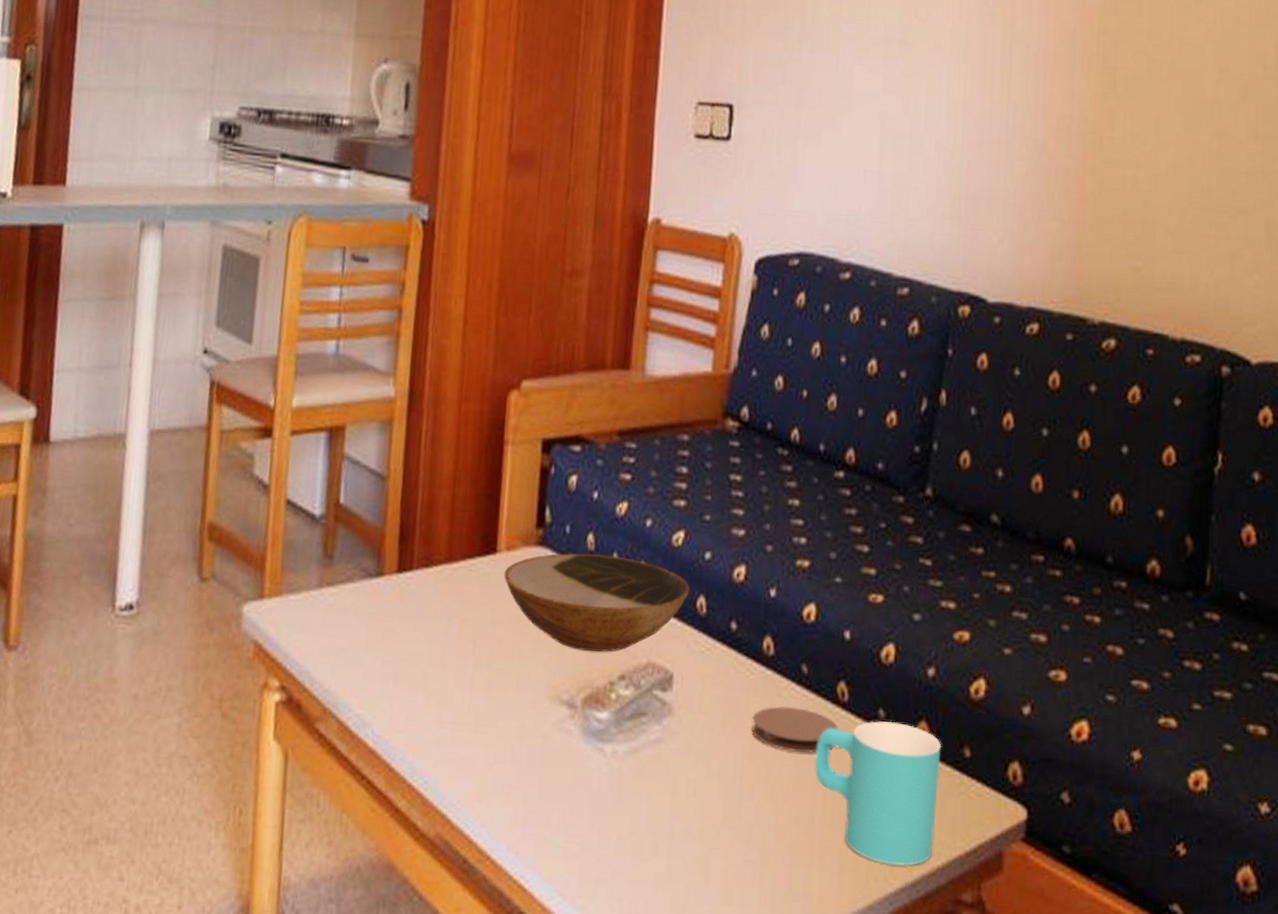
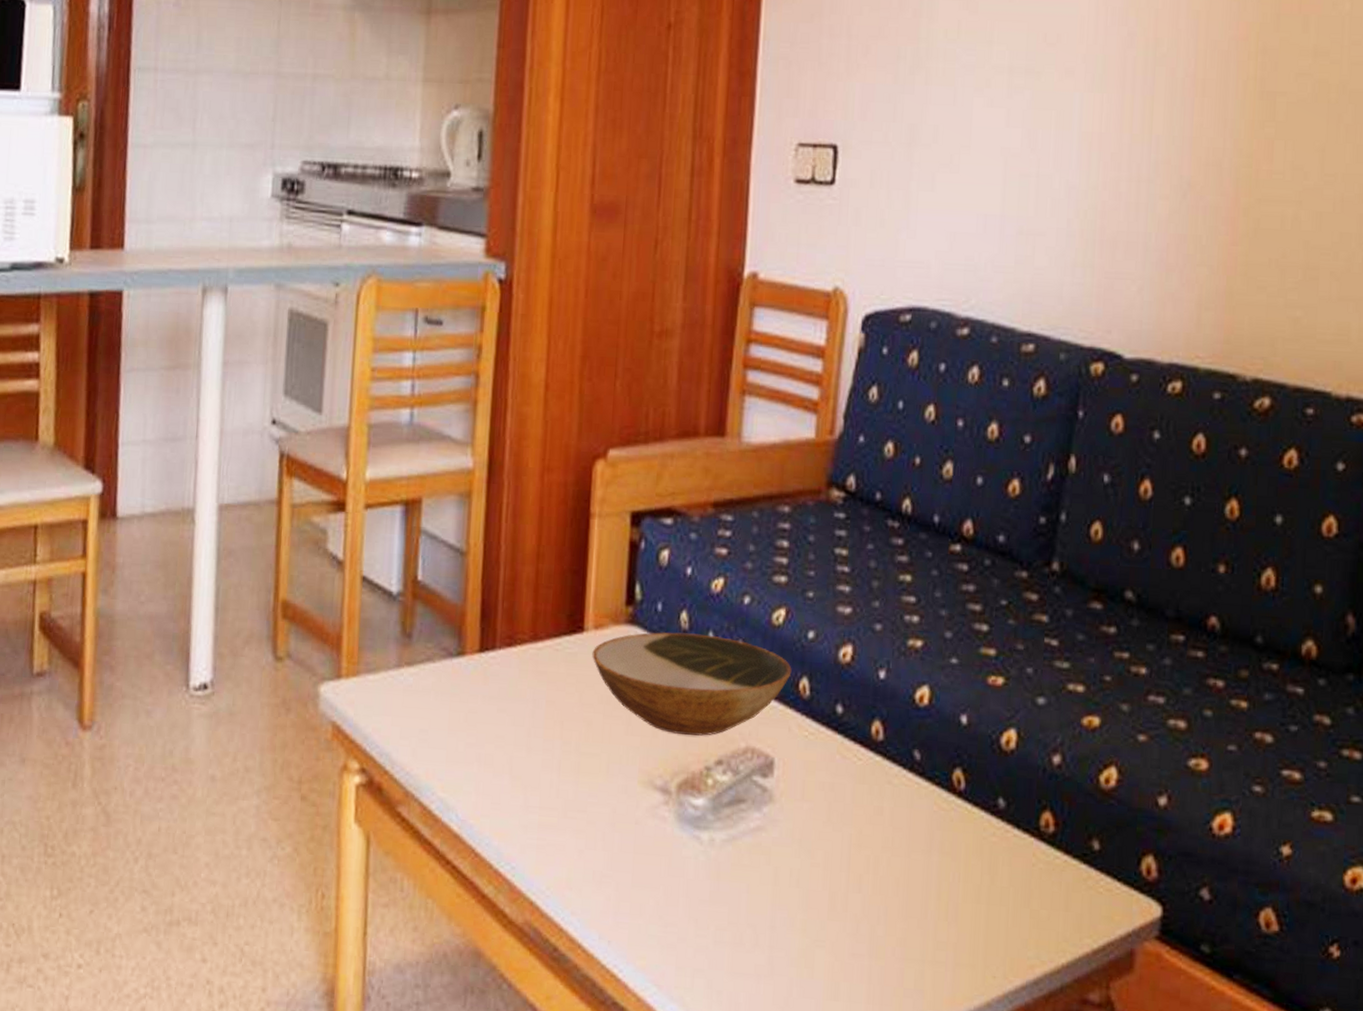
coaster: present [751,706,839,754] -> none [859,794,955,844]
cup: present [814,721,942,866] -> none [927,810,1068,963]

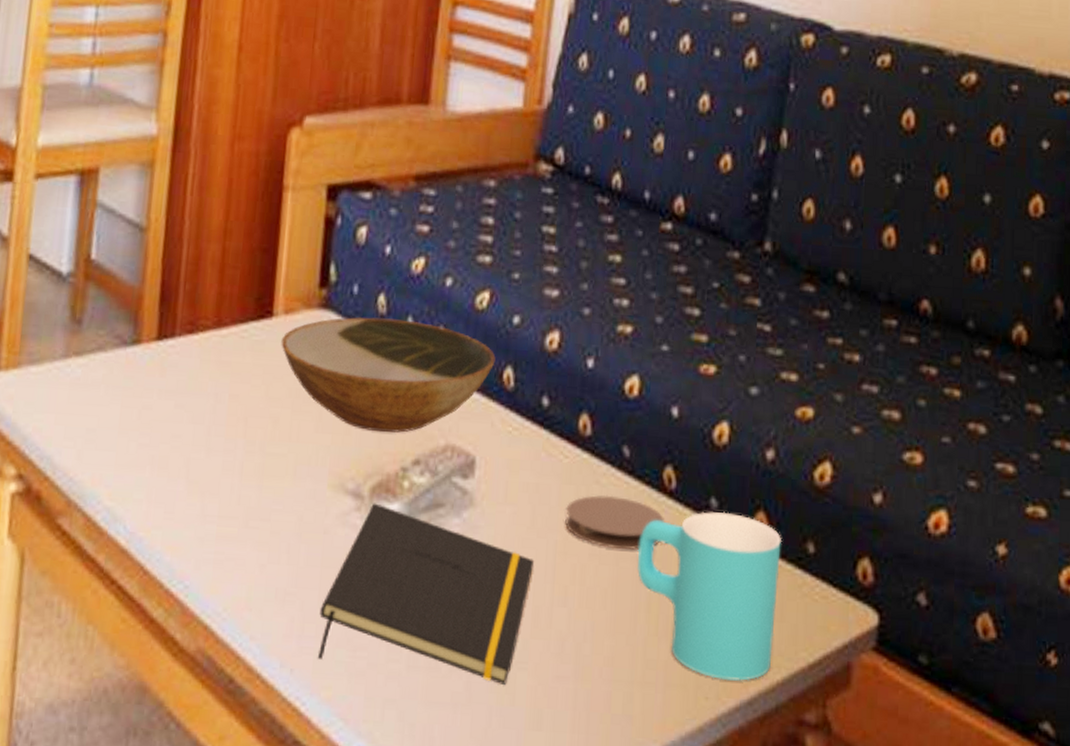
notepad: none [632,798,831,961] -> present [317,503,535,686]
coaster: none [859,794,955,844] -> present [565,495,665,551]
cup: none [927,810,1068,963] -> present [636,511,782,681]

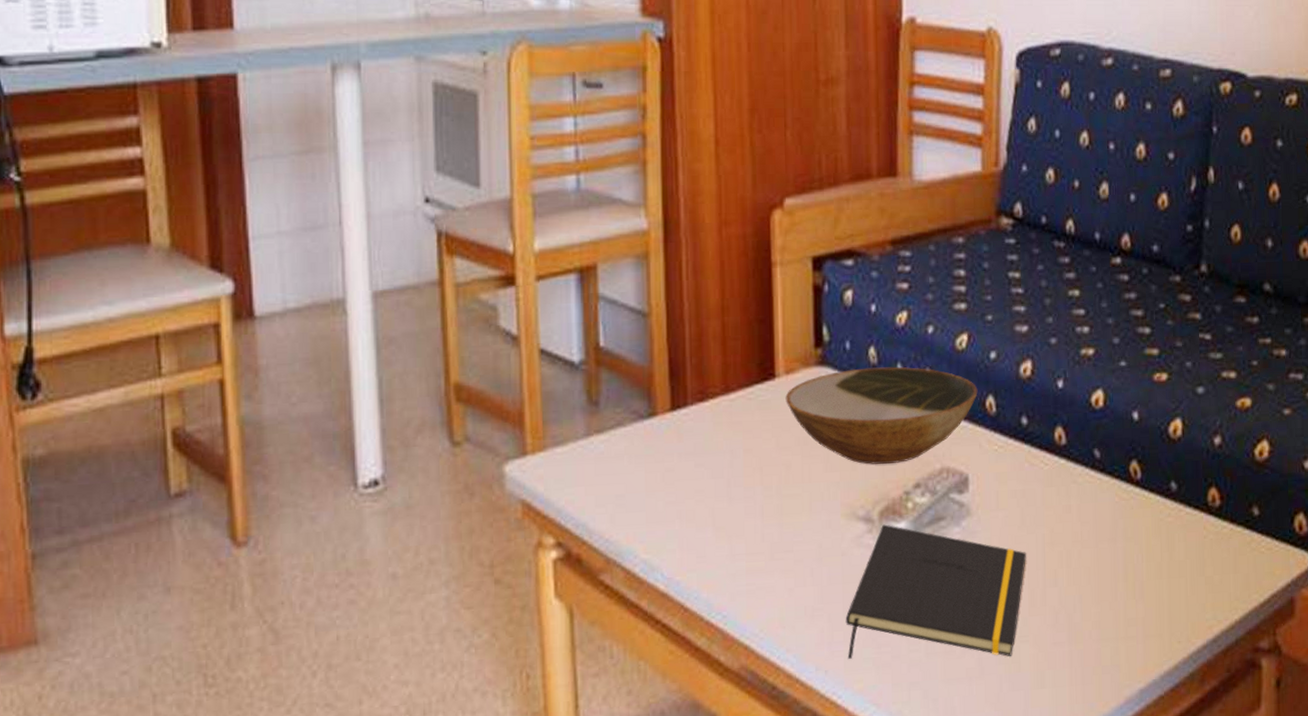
coaster: present [565,495,665,551] -> none [1050,491,1134,535]
cup: present [636,511,782,681] -> none [1113,492,1232,626]

